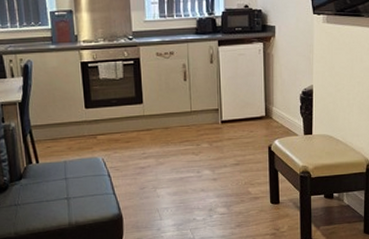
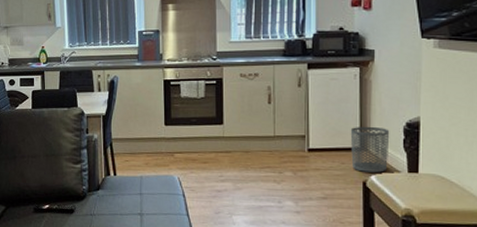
waste bin: none [257,96,289,138] -> present [350,126,390,173]

